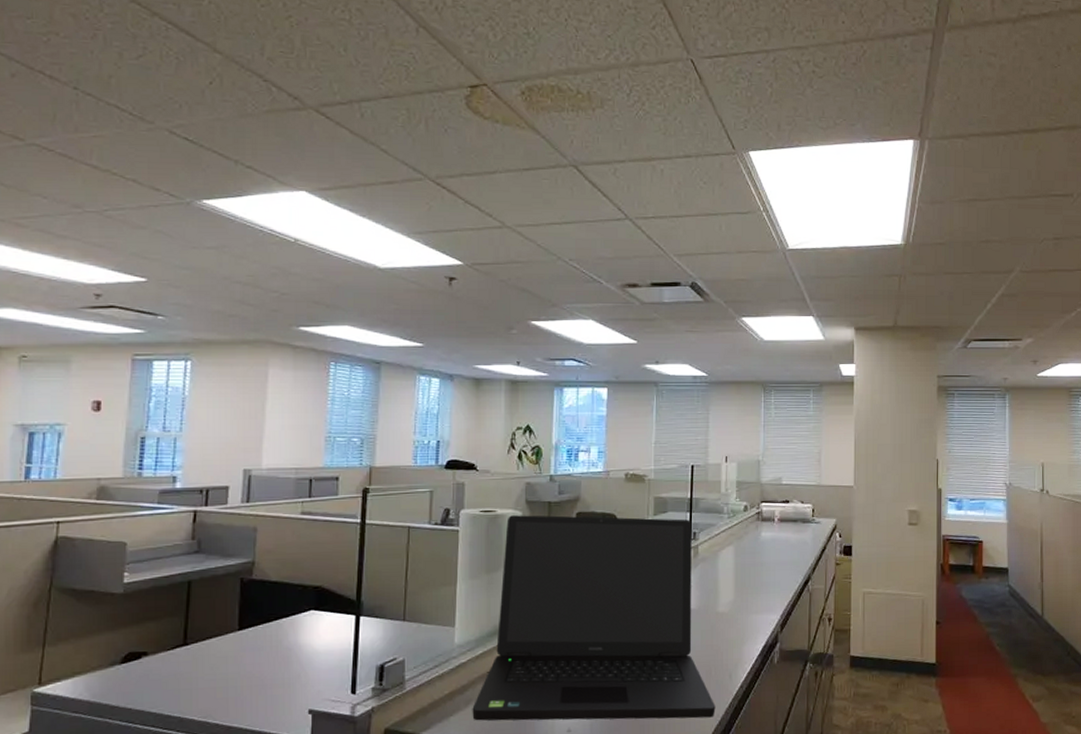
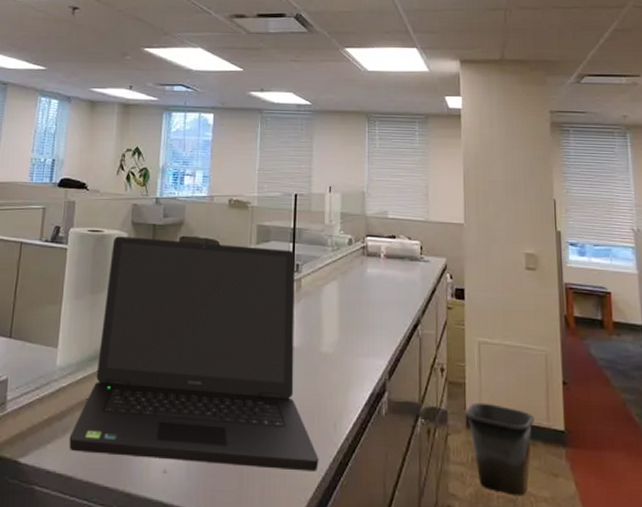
waste bin: none [849,645,910,722] -> present [465,402,534,497]

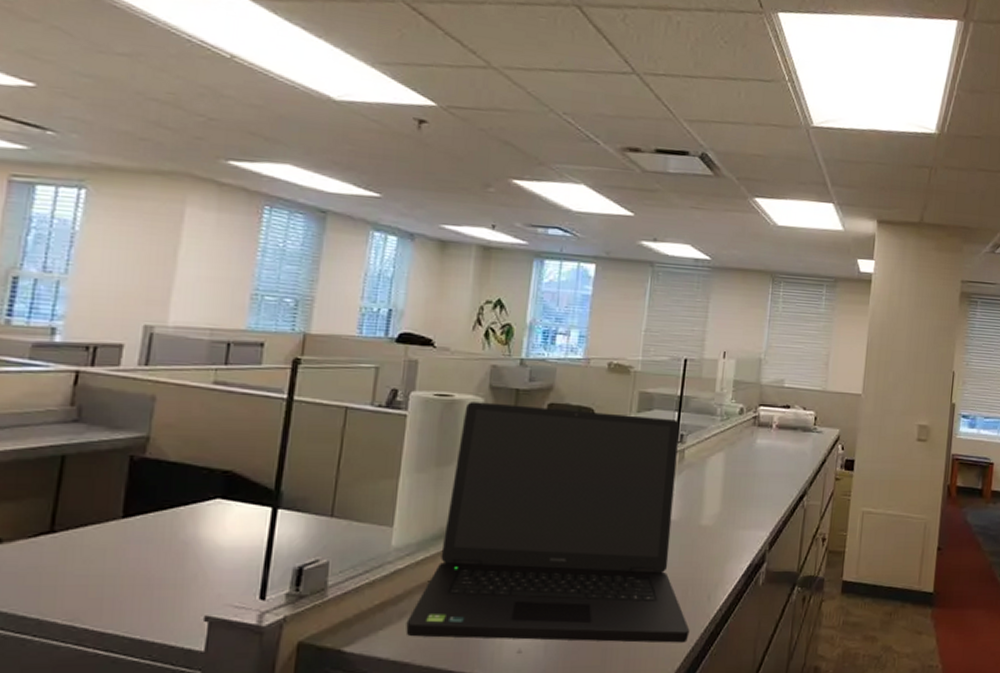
waste bin: present [465,402,534,497] -> none [841,569,907,654]

